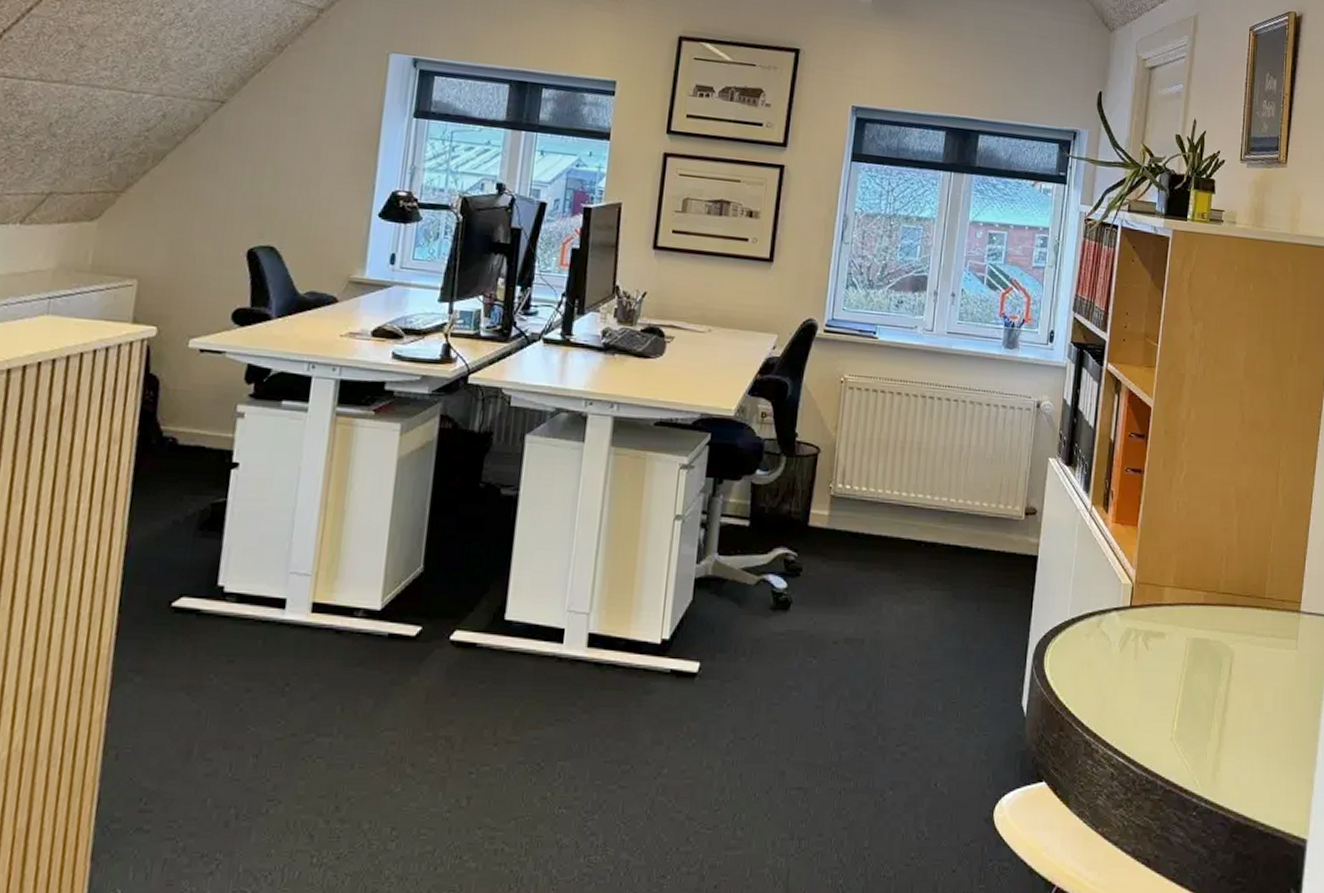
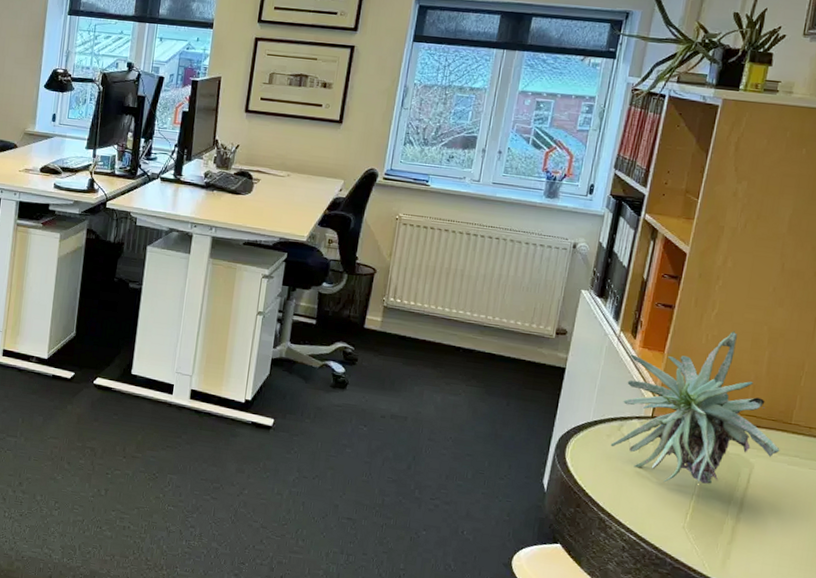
plant: none [1090,495,1257,686] -> present [610,331,780,484]

